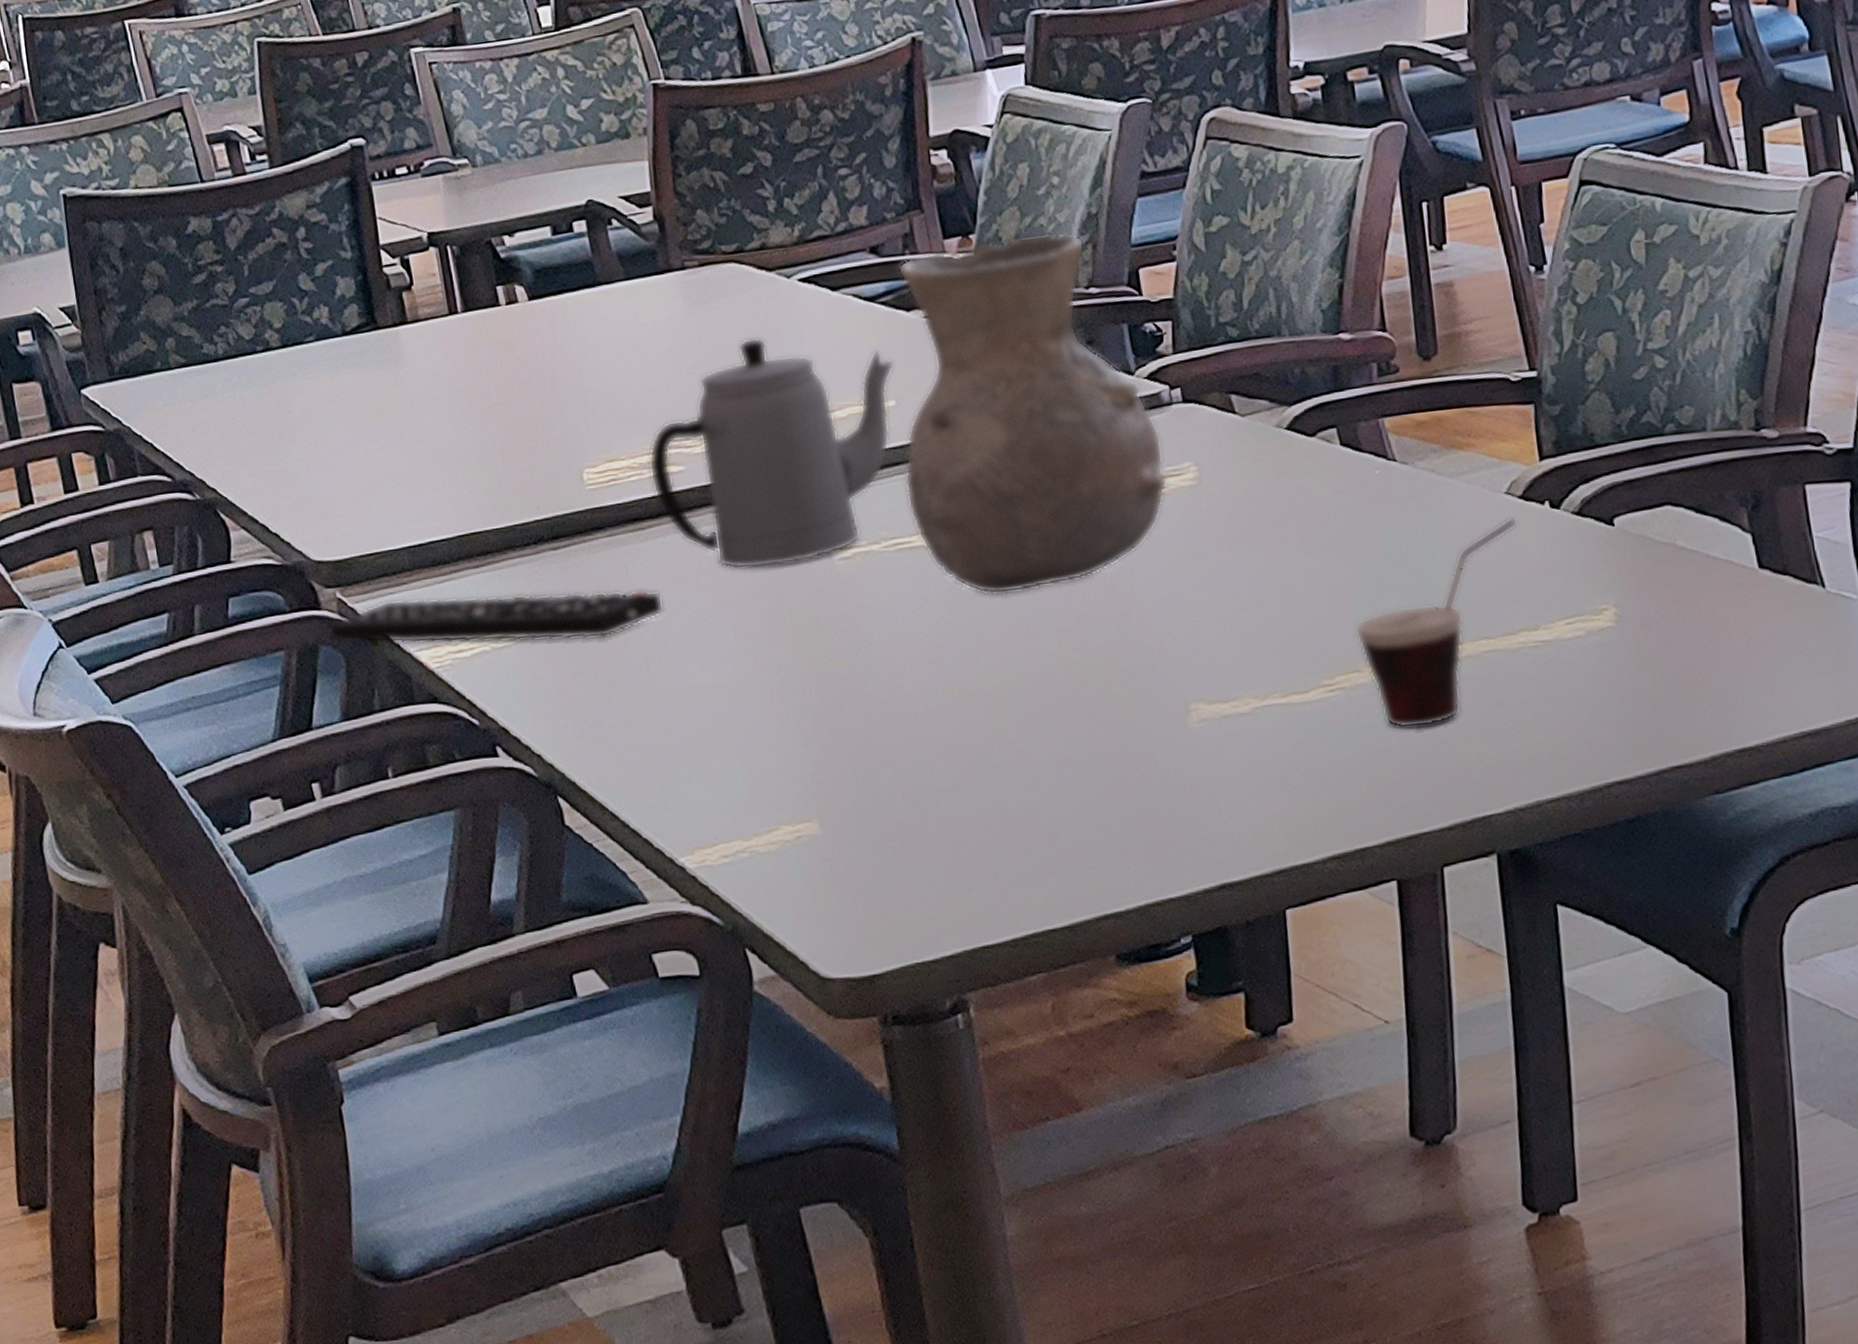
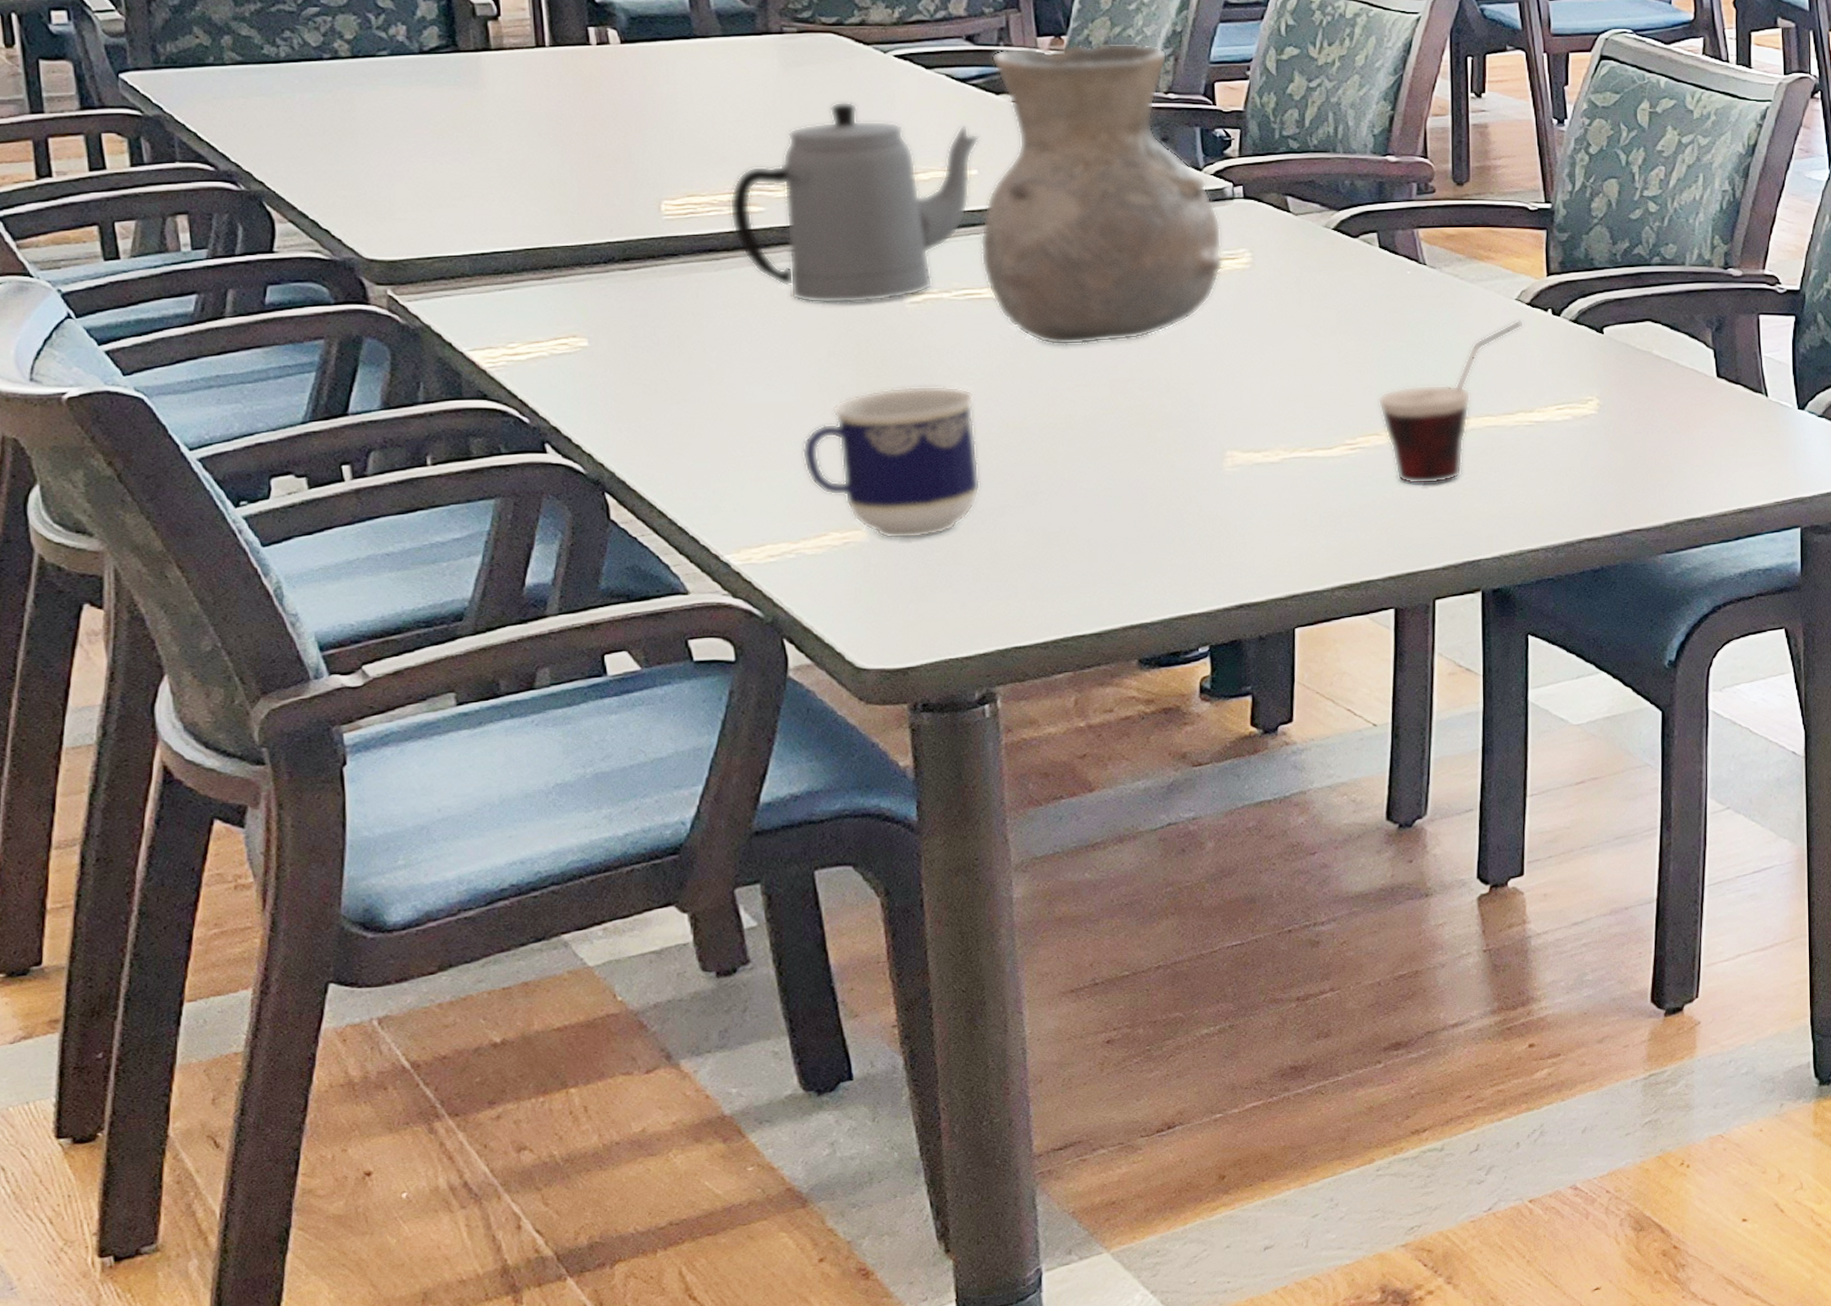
remote control: present [328,589,664,644] -> none [375,302,732,353]
cup: none [745,651,931,830] -> present [802,385,981,539]

